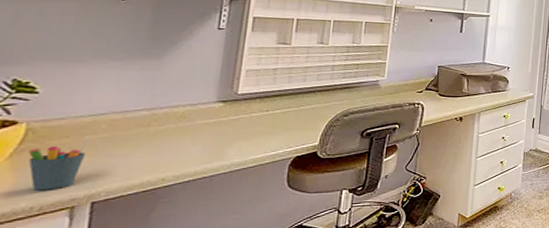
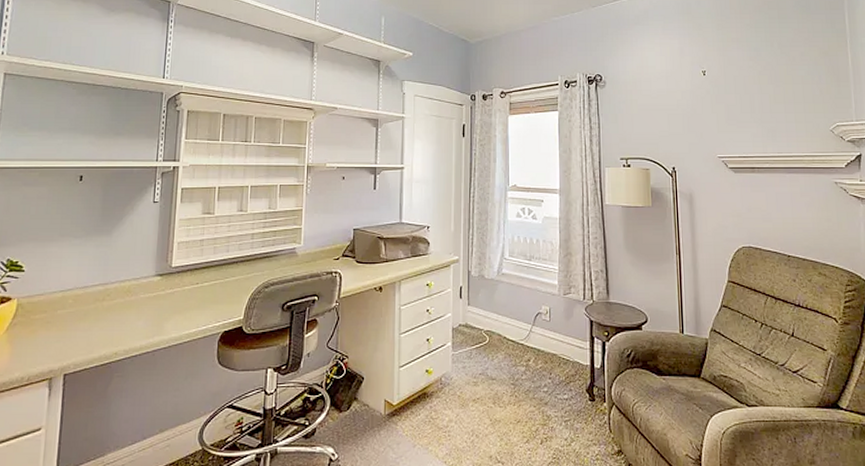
pen holder: present [28,138,91,191] -> none [19,313,61,362]

